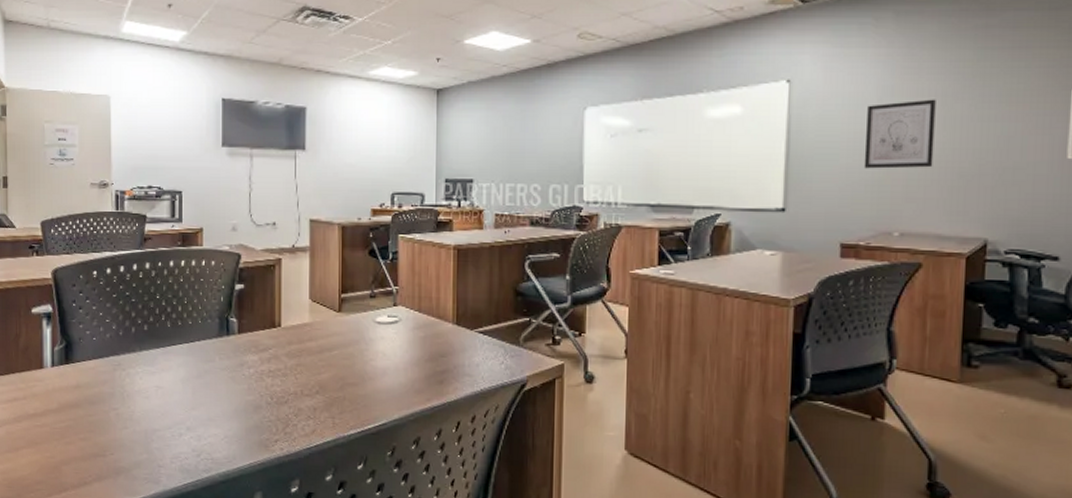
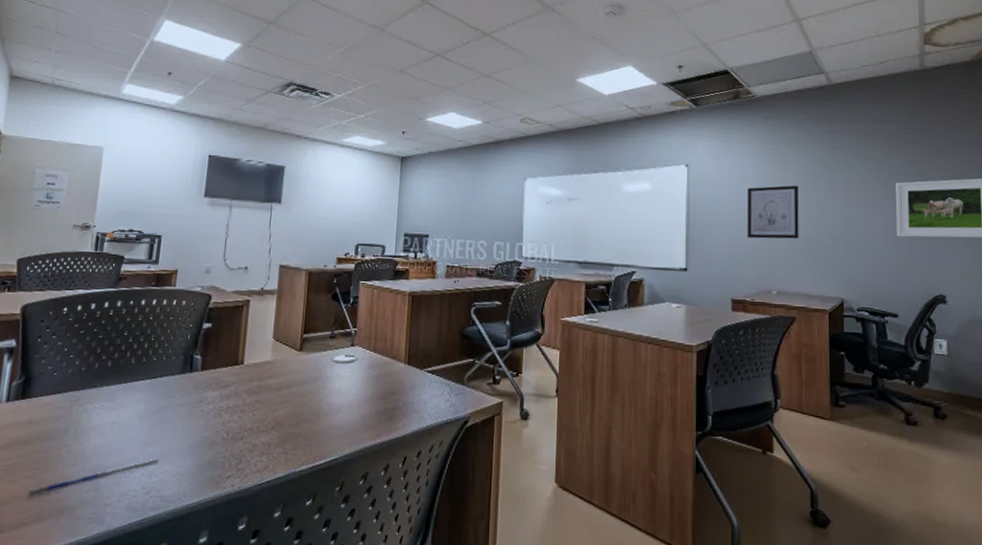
pen: none [85,422,207,459] -> present [28,459,160,498]

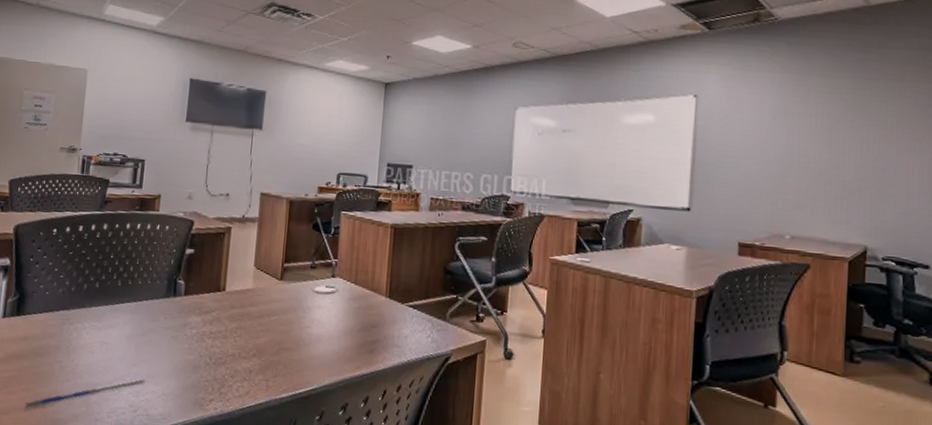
wall art: present [747,185,799,239] -> none [759,119,822,180]

